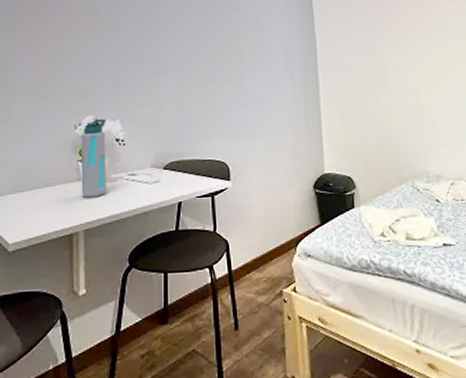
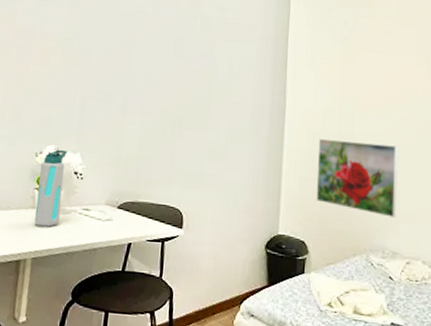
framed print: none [352,72,435,142] -> present [316,138,398,218]

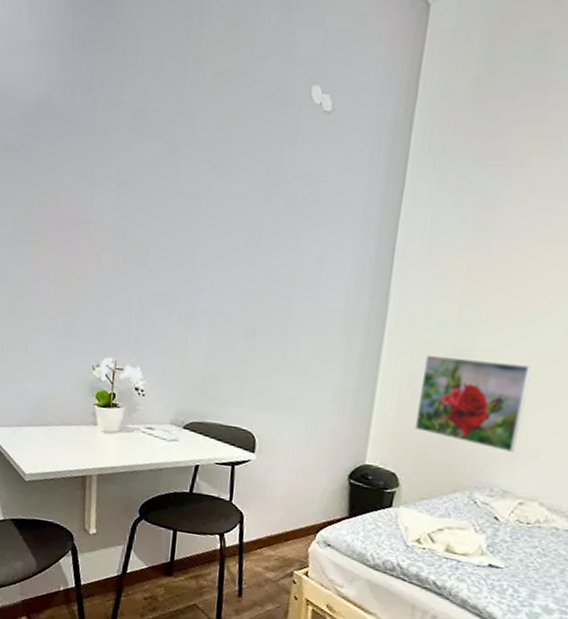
water bottle: present [34,149,67,227] -> none [96,362,126,445]

